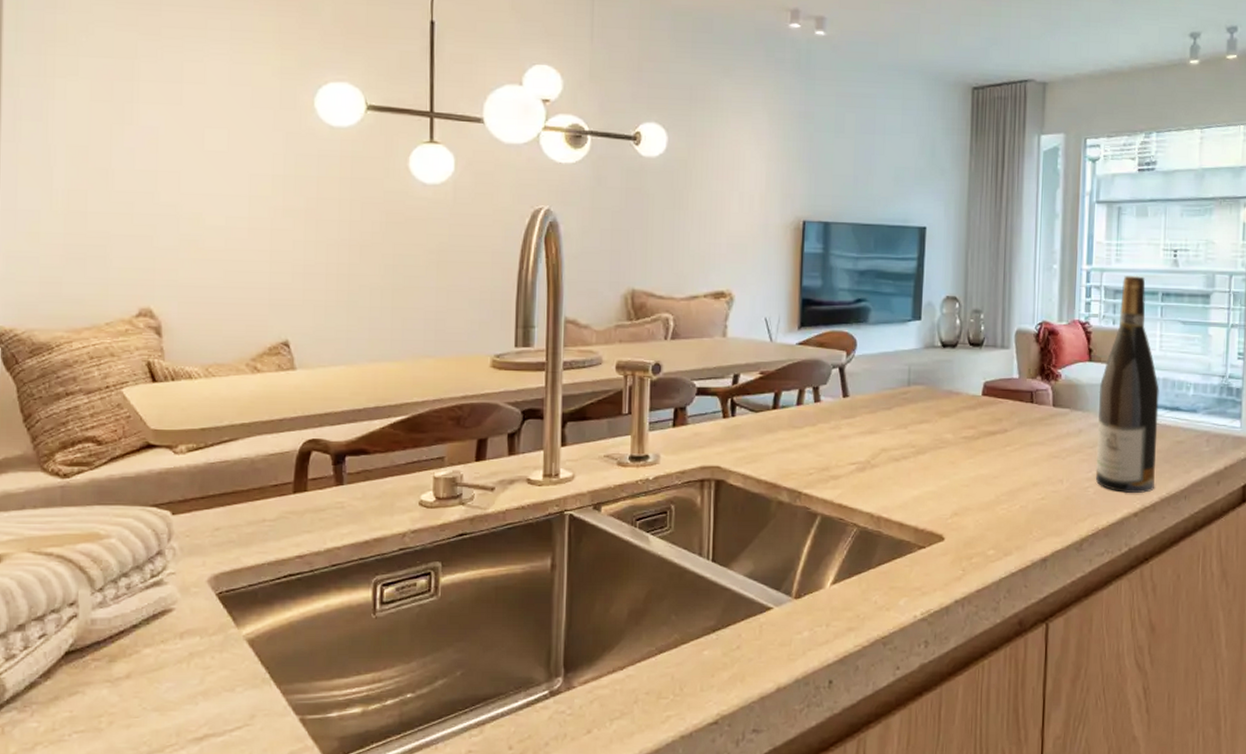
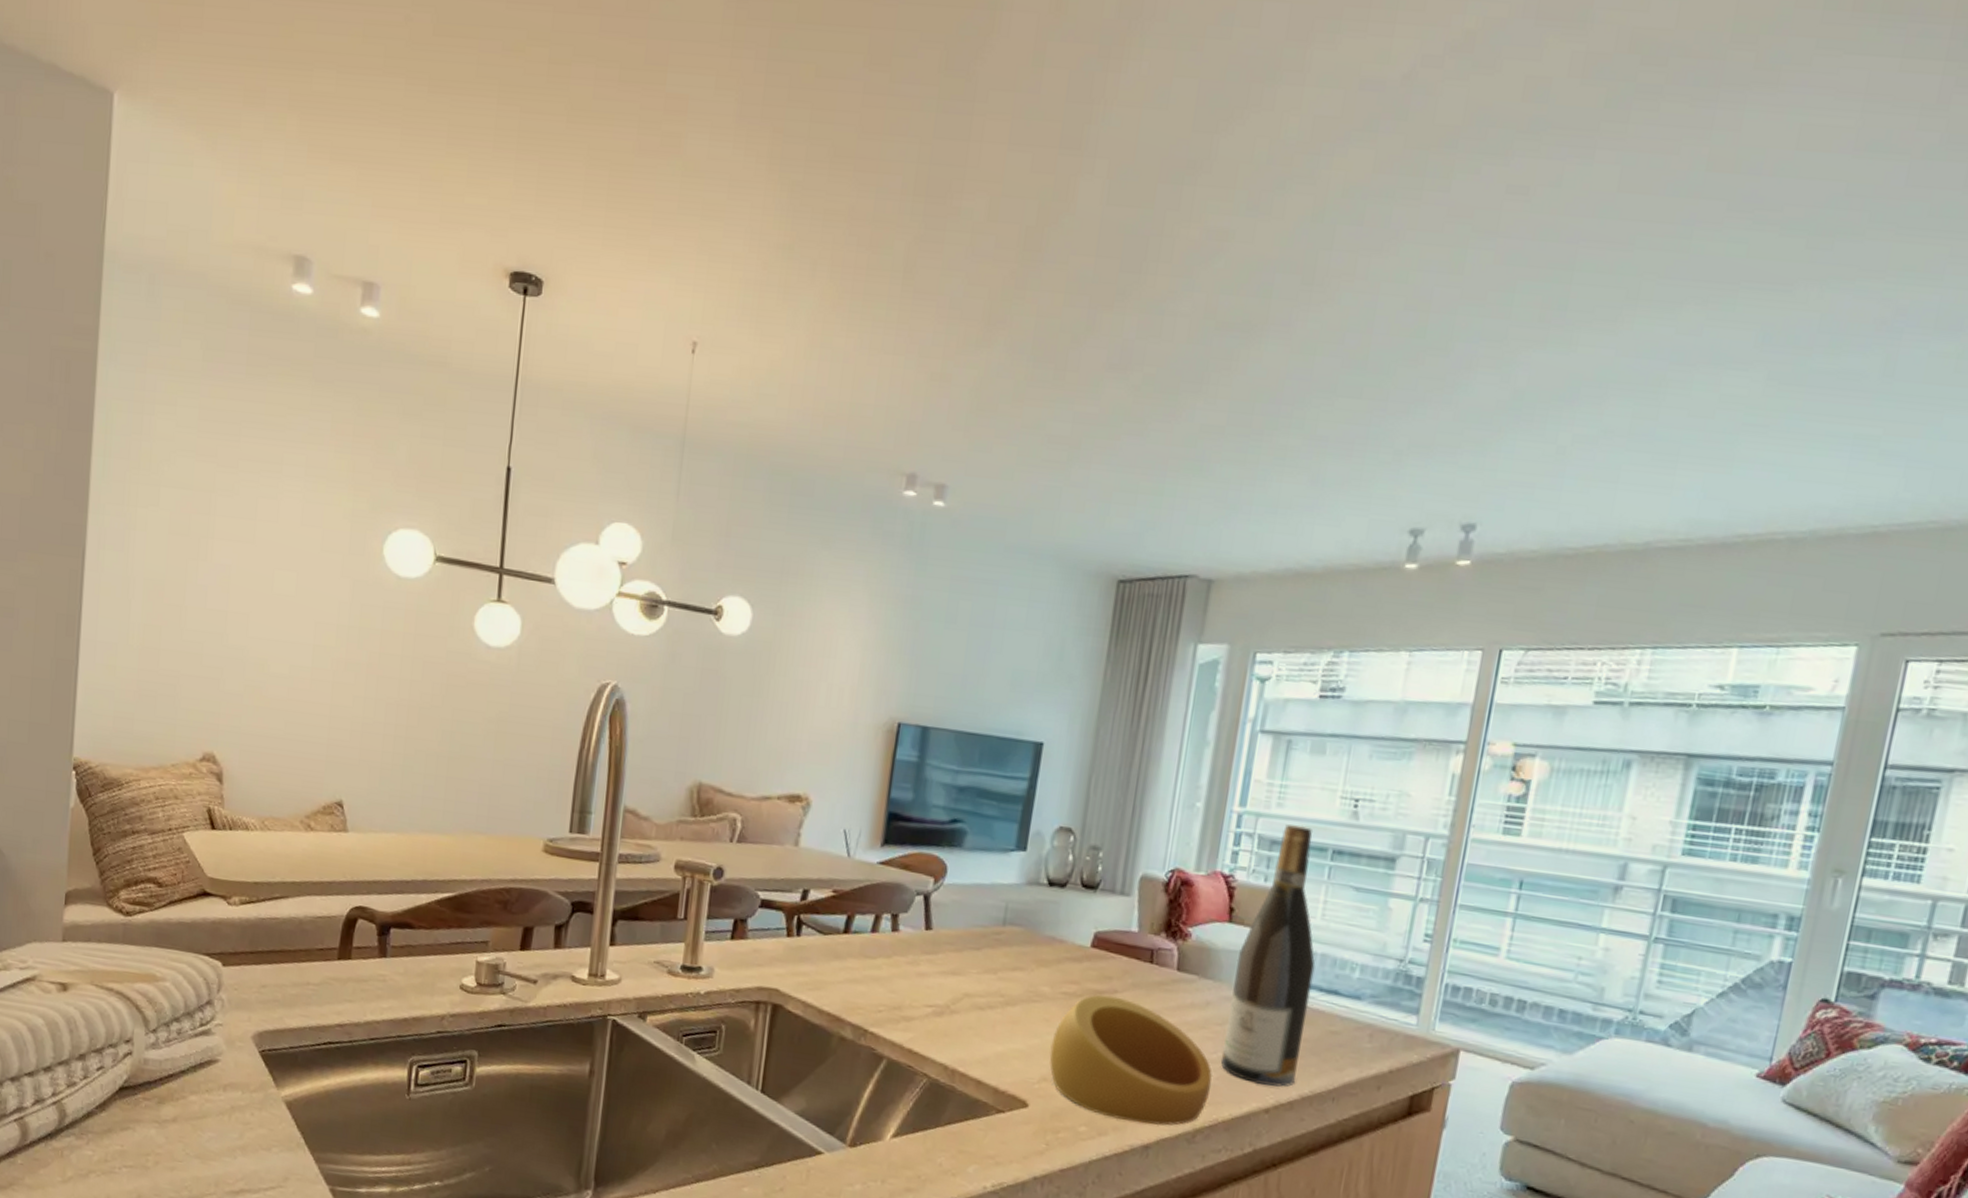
ring: none [958,435,1091,540] -> present [1049,994,1213,1126]

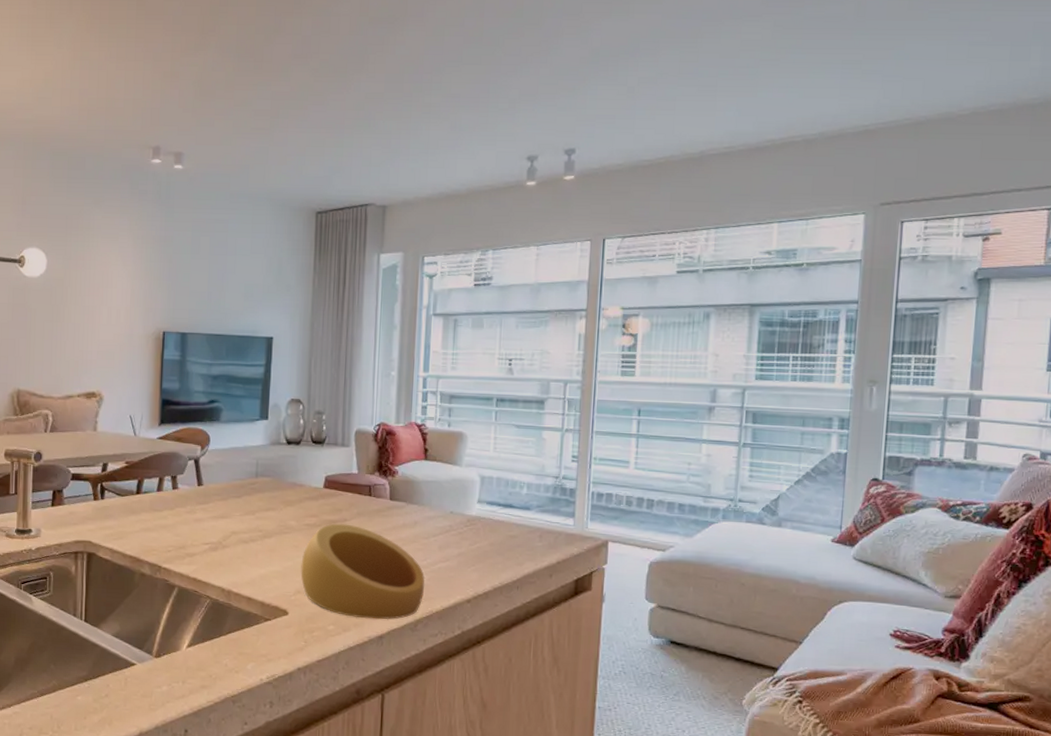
wine bottle: present [1220,824,1316,1087] -> none [430,382,493,582]

